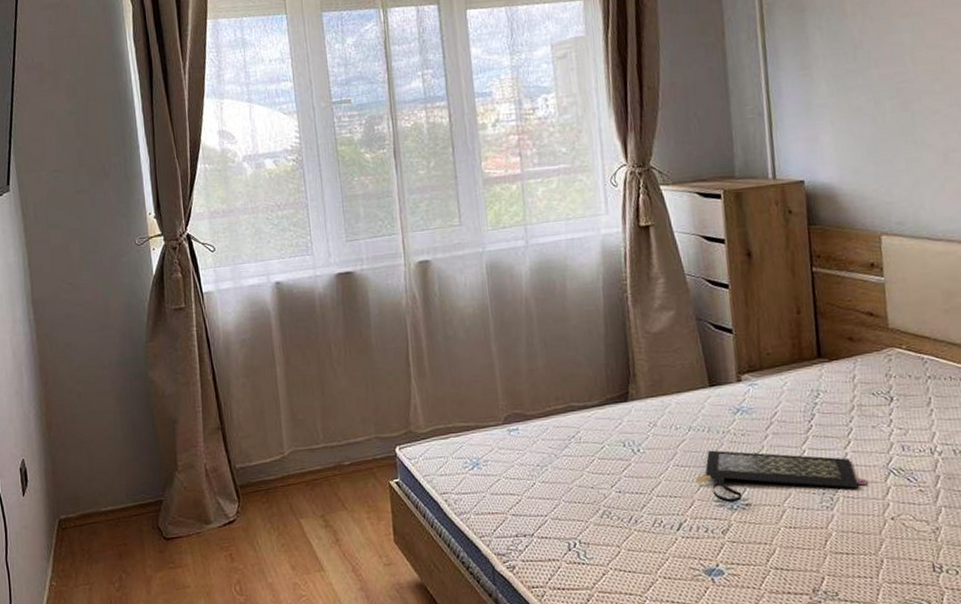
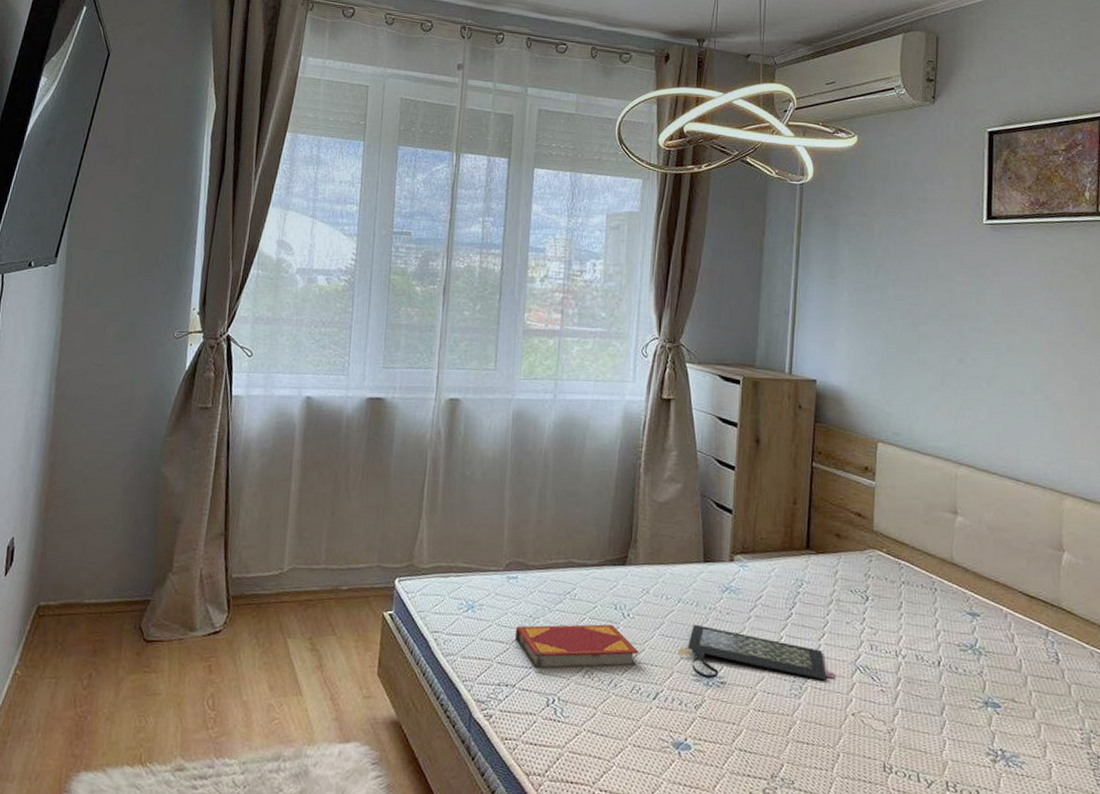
hardback book: none [524,461,656,516] -> present [514,624,639,669]

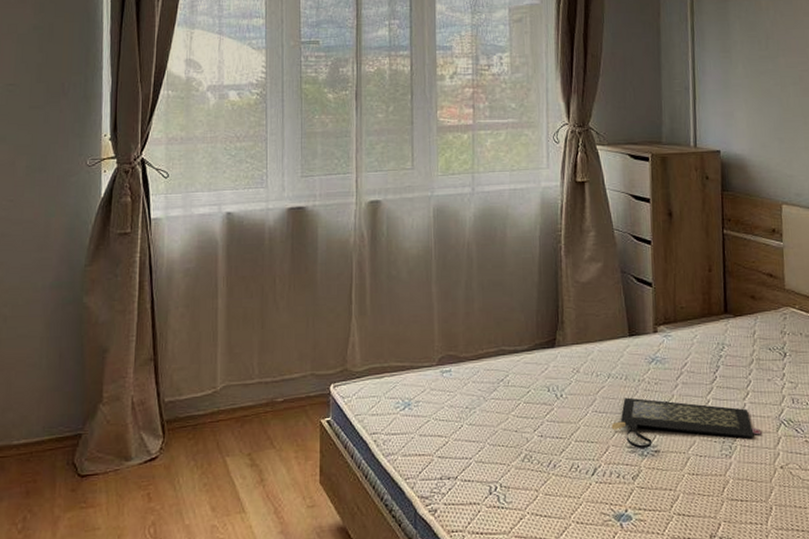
hardback book: present [514,624,639,669] -> none [452,406,575,459]

